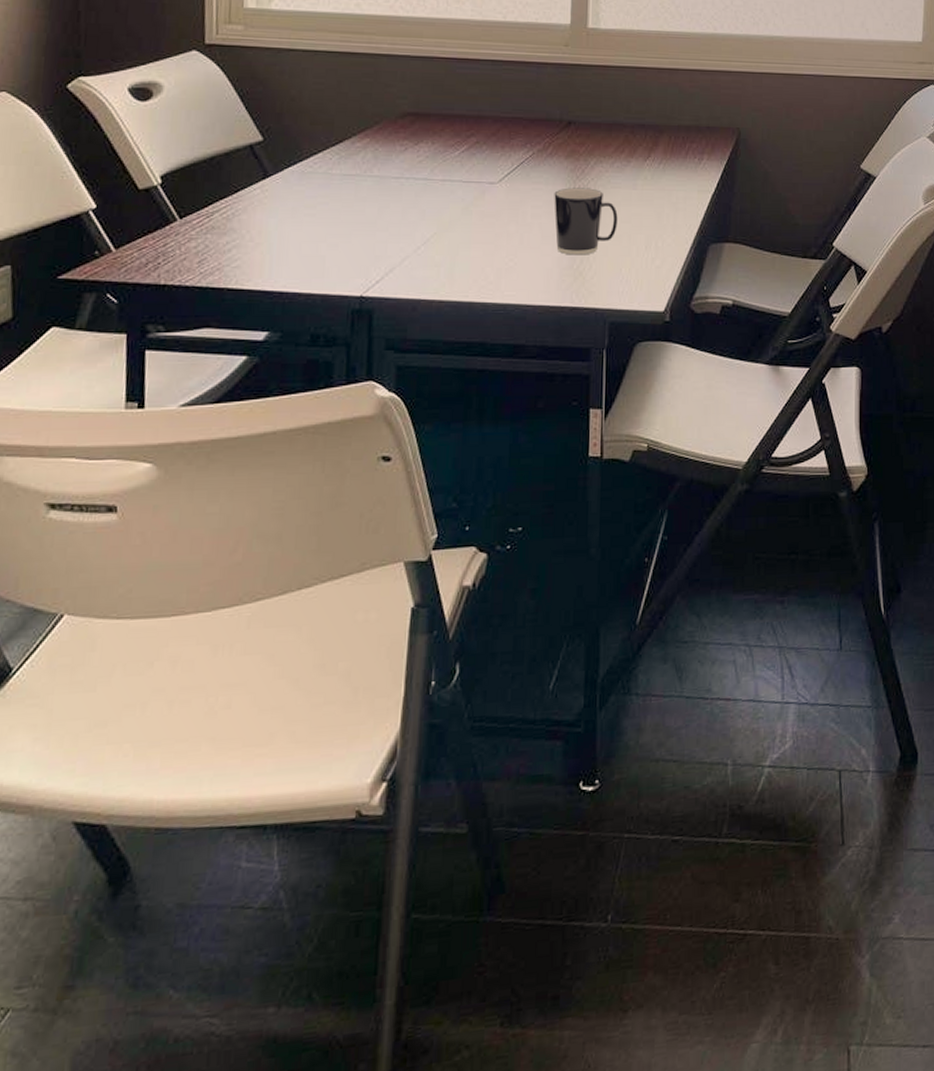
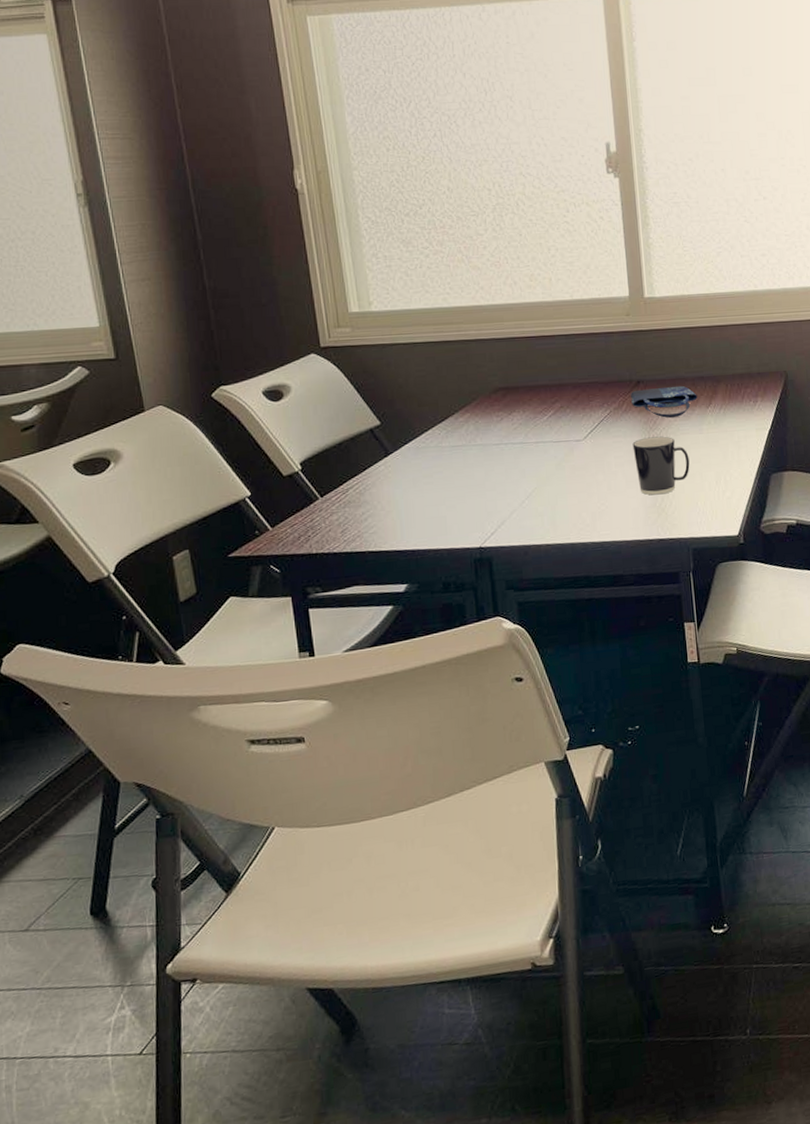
shopping bag: none [559,131,635,169] -> present [631,385,697,419]

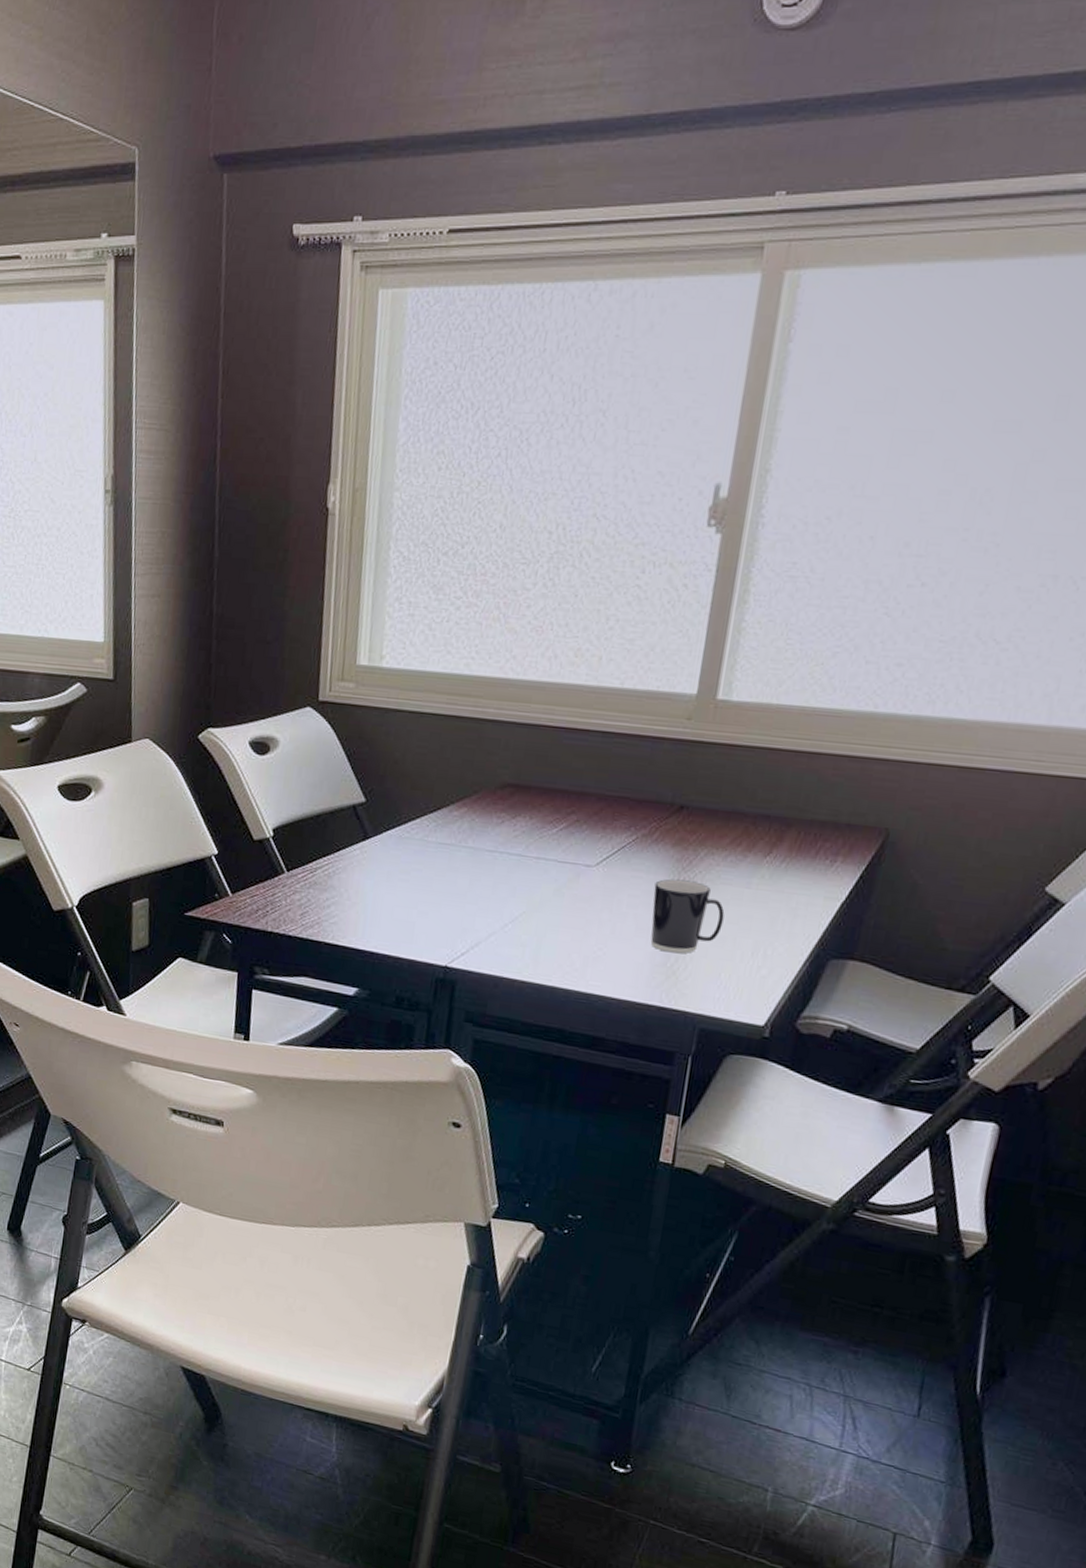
shopping bag: present [631,385,697,419] -> none [666,817,756,862]

